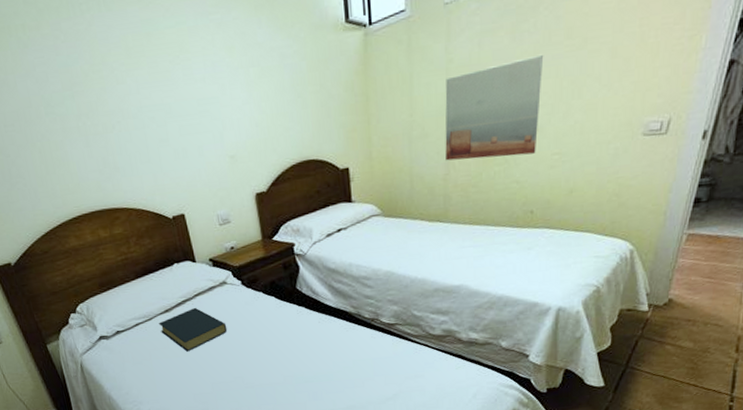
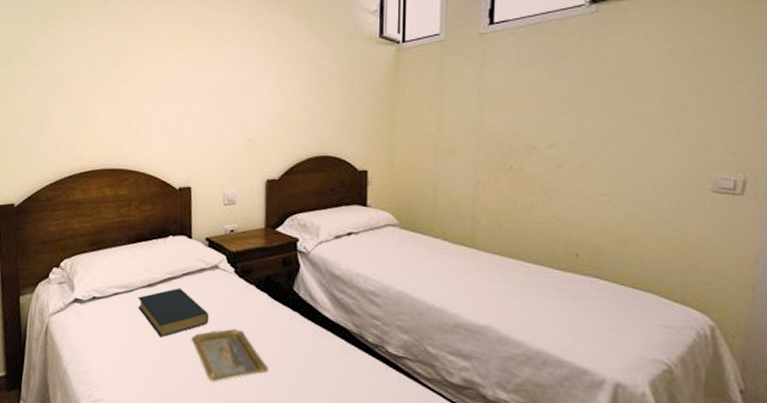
tray: none [214,331,286,377] -> present [191,328,269,382]
wall art: present [445,54,544,161] -> none [475,91,587,190]

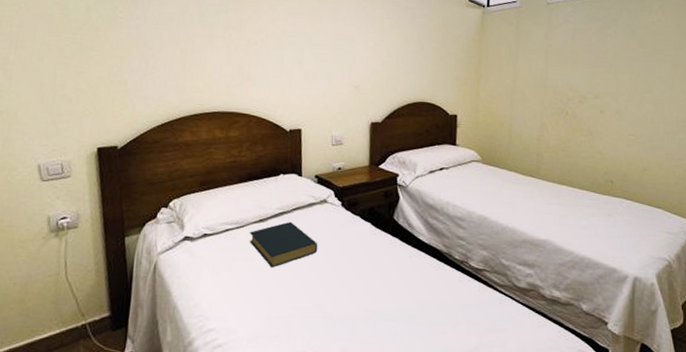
tray: present [191,328,269,382] -> none [301,255,372,304]

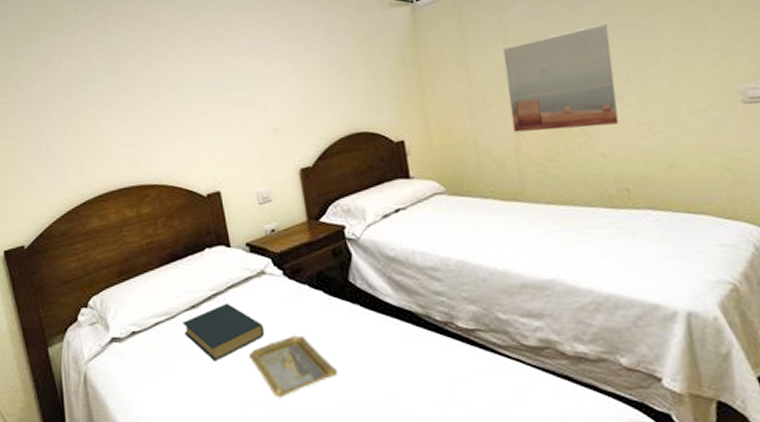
tray: none [301,255,372,304] -> present [248,335,338,398]
wall art: none [541,54,623,132] -> present [503,23,619,133]

